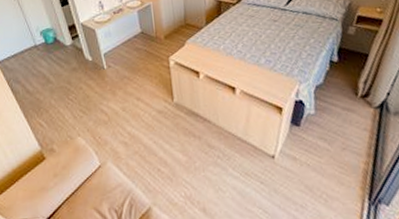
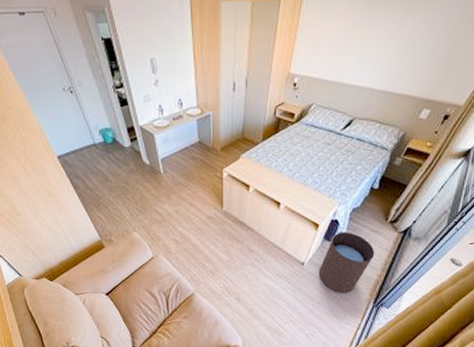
waste bin: none [293,113,354,191] -> present [318,232,375,294]

